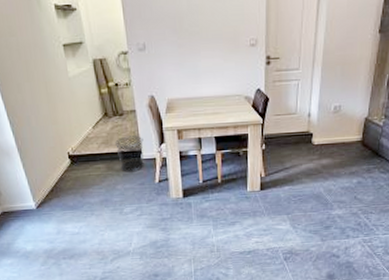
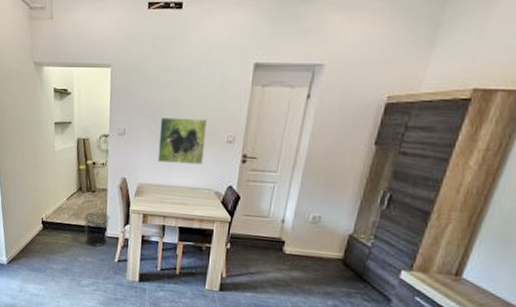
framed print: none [181,24,230,74] -> present [157,117,208,165]

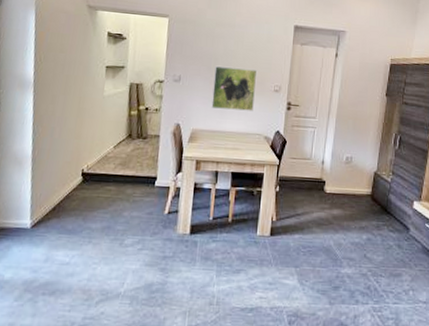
waste bin: present [84,212,110,247] -> none [132,160,161,199]

